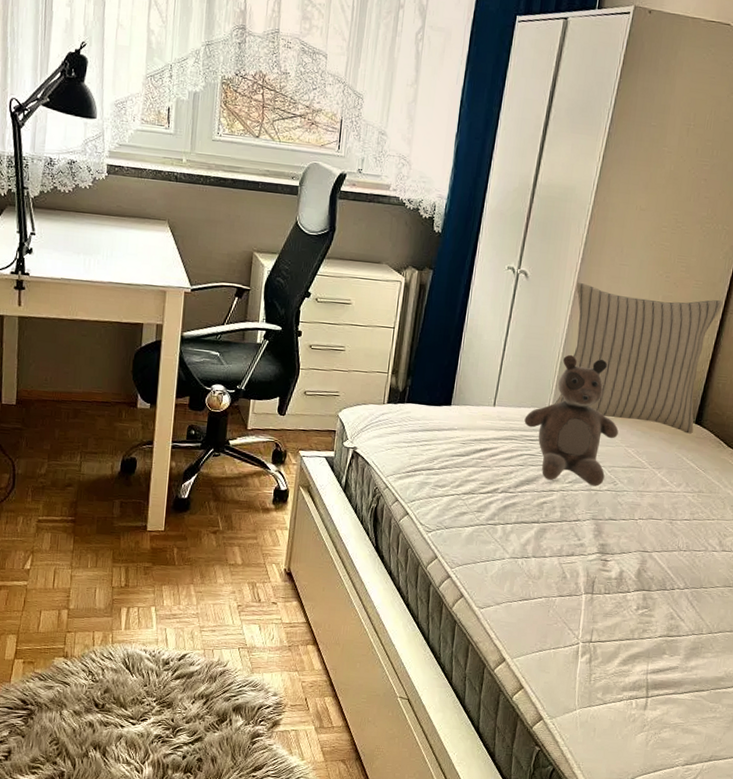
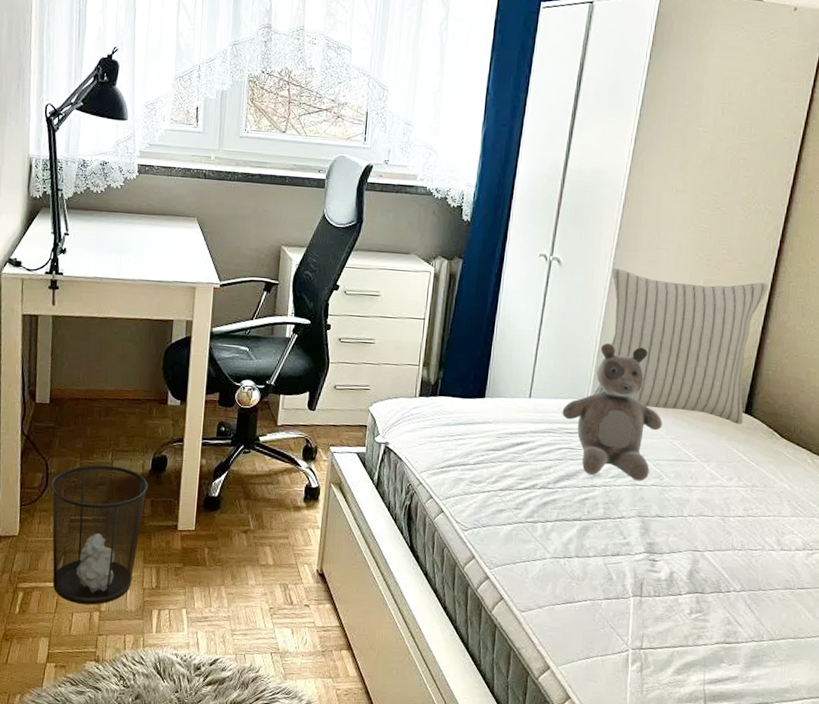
waste bin: none [17,466,118,603] -> present [50,464,149,605]

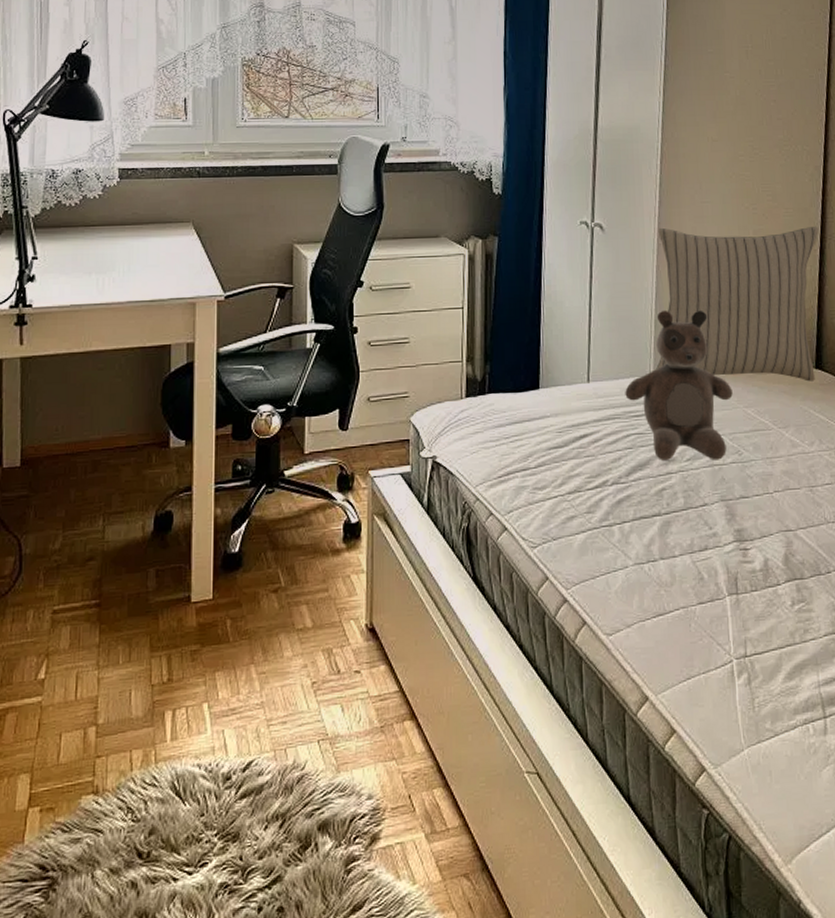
waste bin: present [50,464,149,605] -> none [25,533,152,720]

